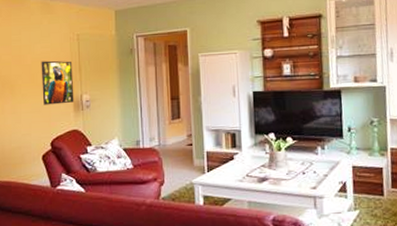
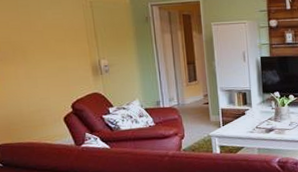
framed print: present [41,60,74,105] -> none [53,27,93,70]

